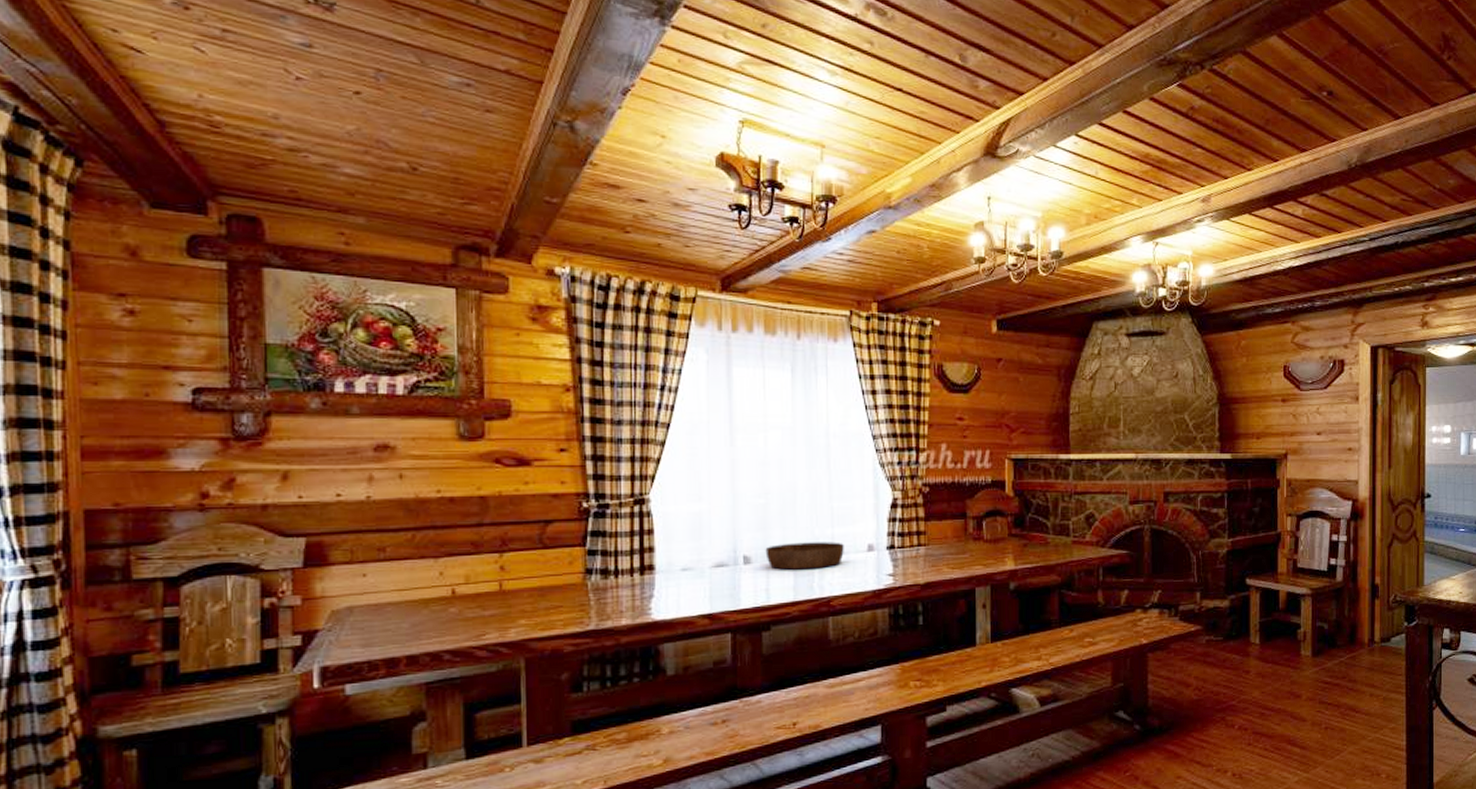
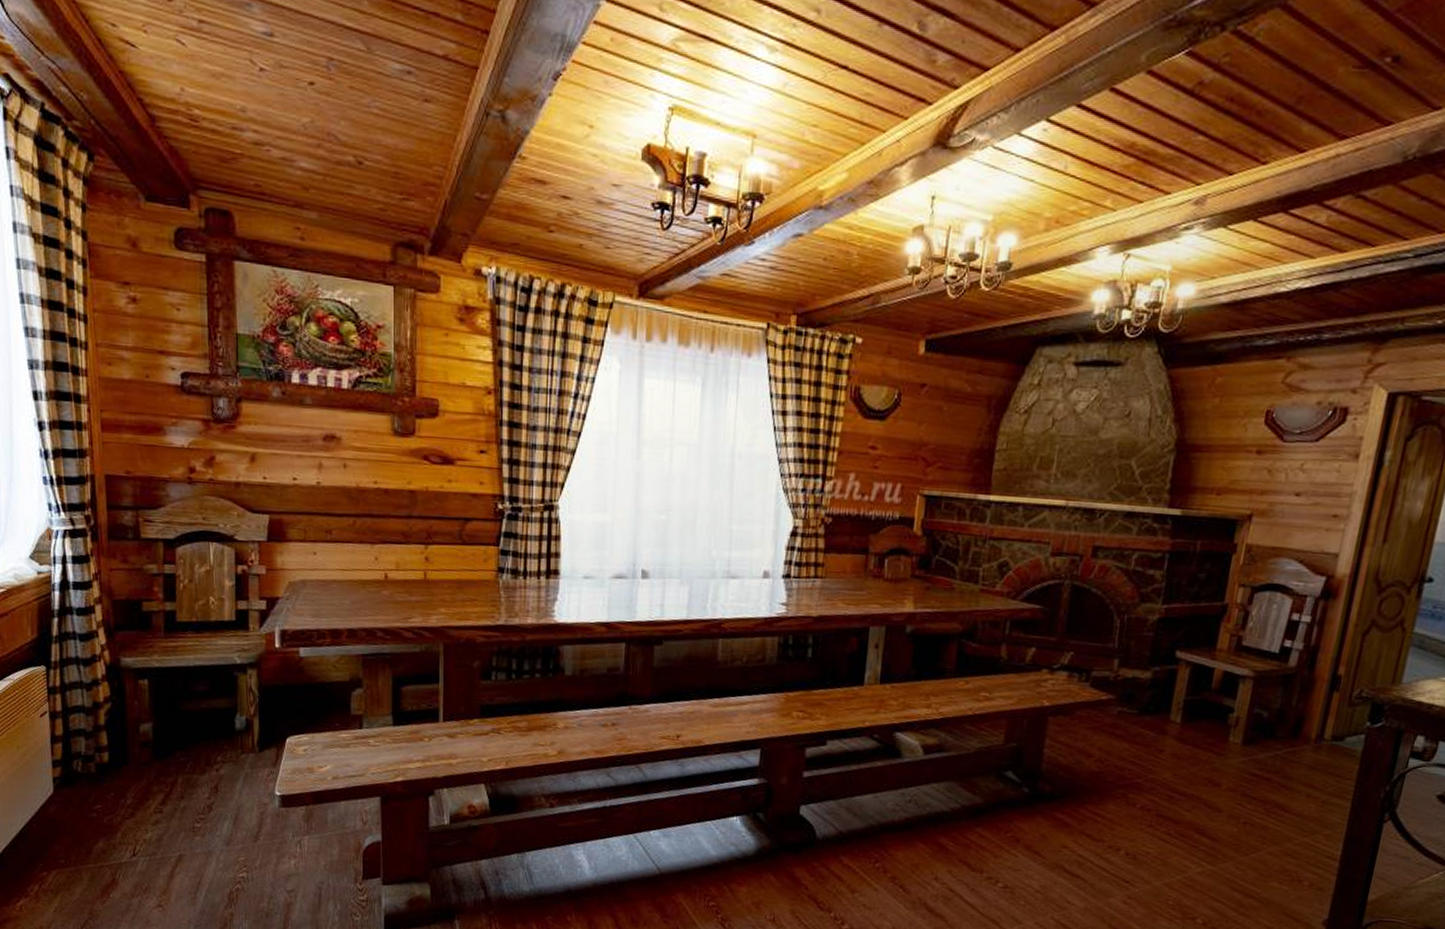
wooden bowl: present [765,542,844,570] -> none [663,561,740,590]

